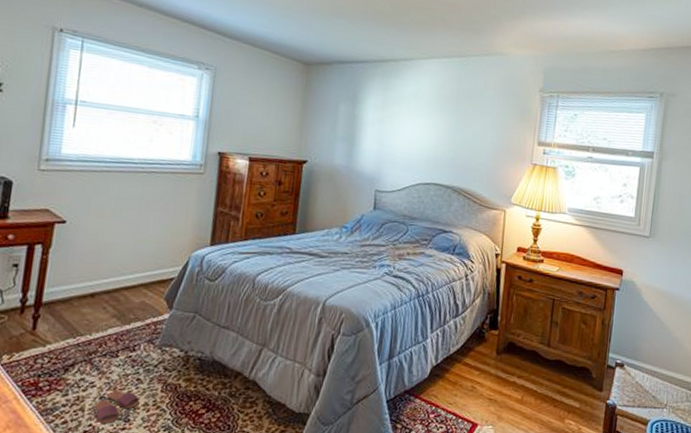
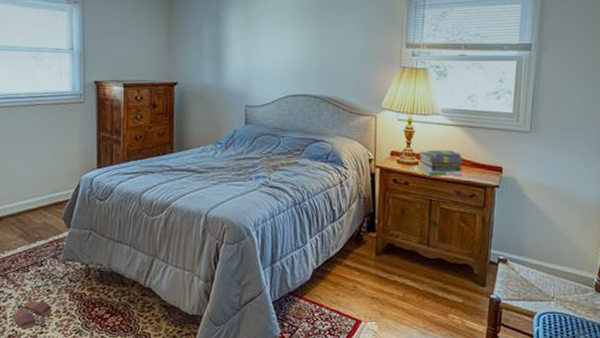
books: none [541,248,586,277] -> present [416,150,463,177]

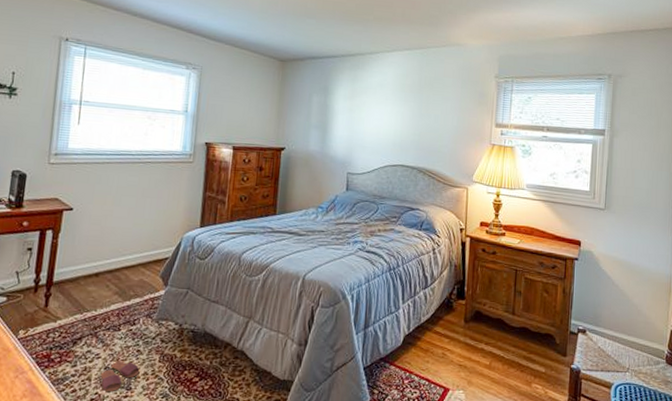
books: present [416,150,463,177] -> none [503,222,545,248]

